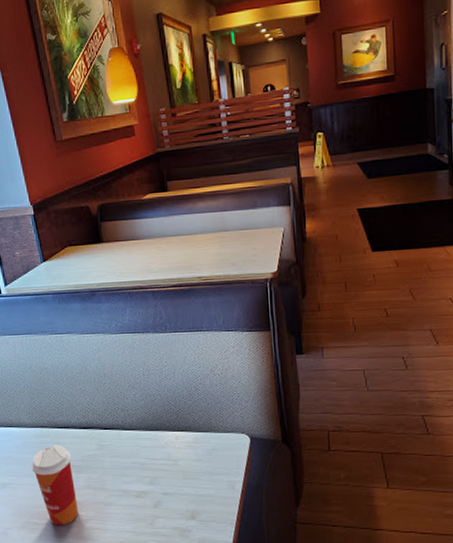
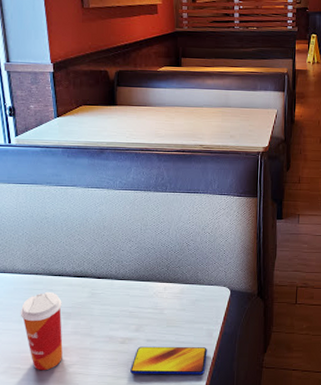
smartphone: none [149,500,231,531] -> present [130,346,207,375]

